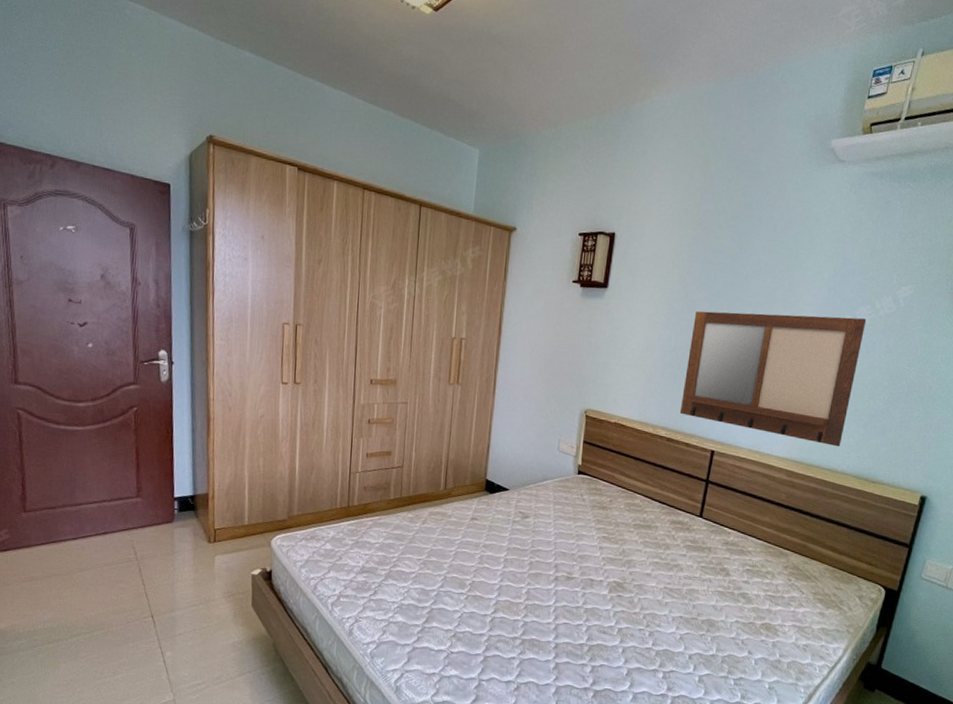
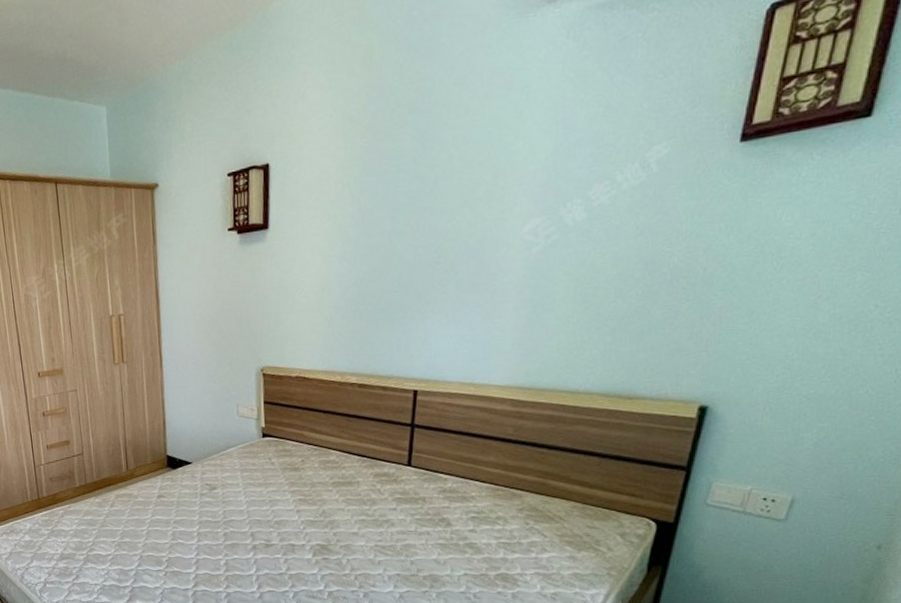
writing board: present [679,311,867,447] -> none [370,198,605,363]

